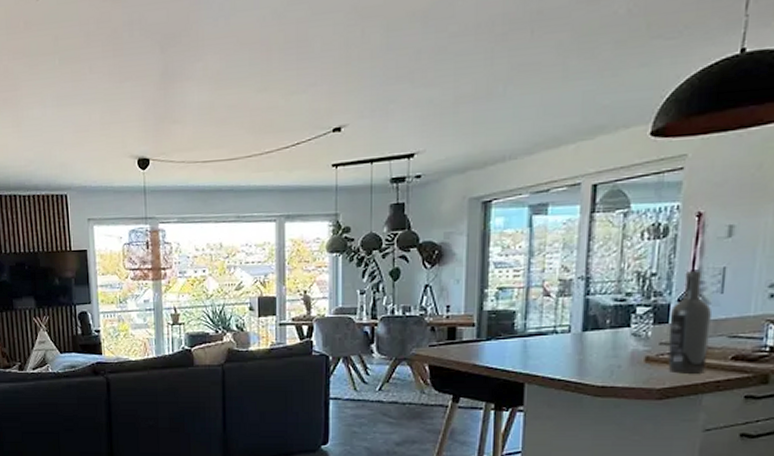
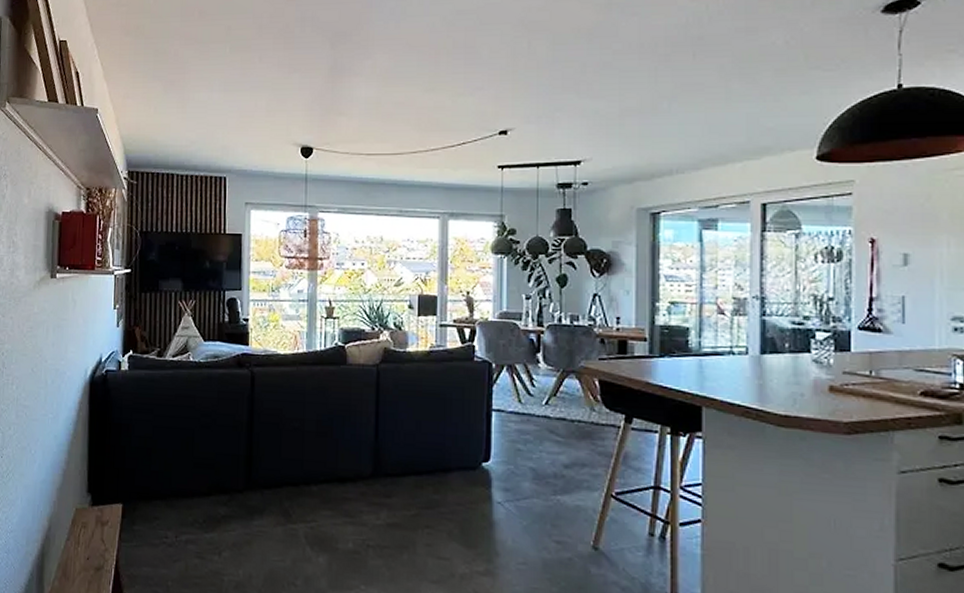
wine bottle: present [668,271,713,374] -> none [851,298,896,408]

